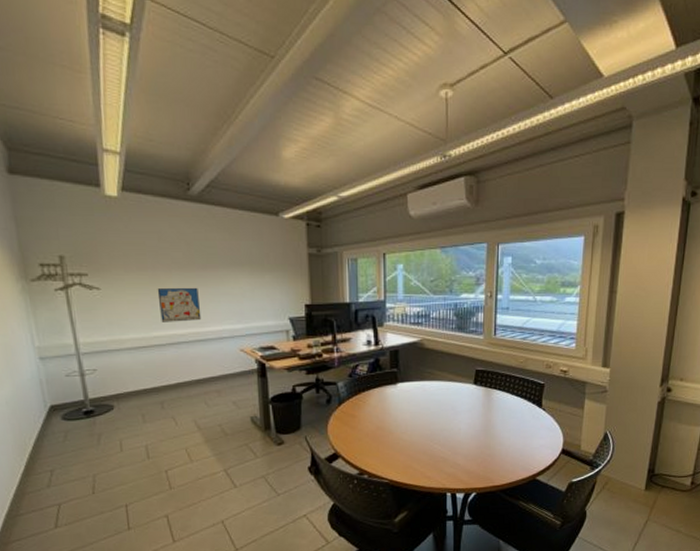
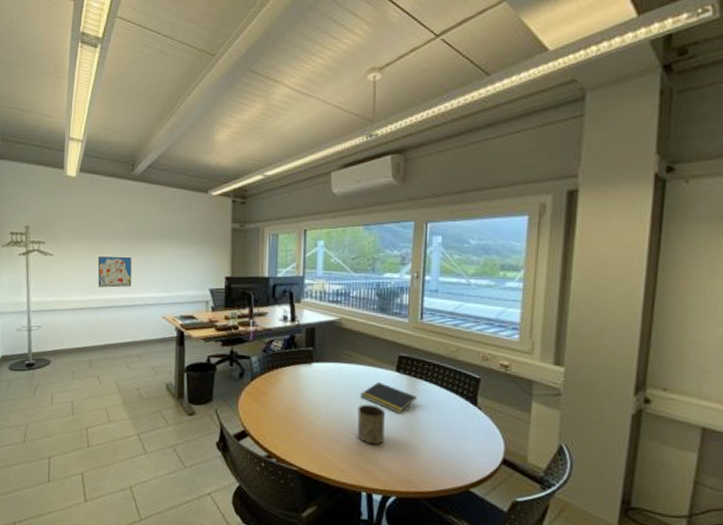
cup: none [441,416,465,451] -> present [357,404,385,445]
notepad: none [442,395,493,421] -> present [360,382,418,413]

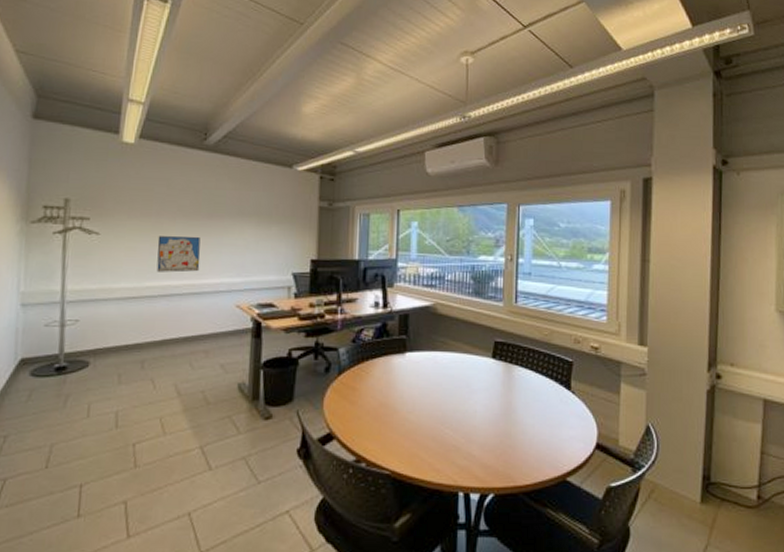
cup: present [357,404,385,445] -> none [453,394,481,439]
notepad: present [360,382,418,413] -> none [456,370,514,403]

